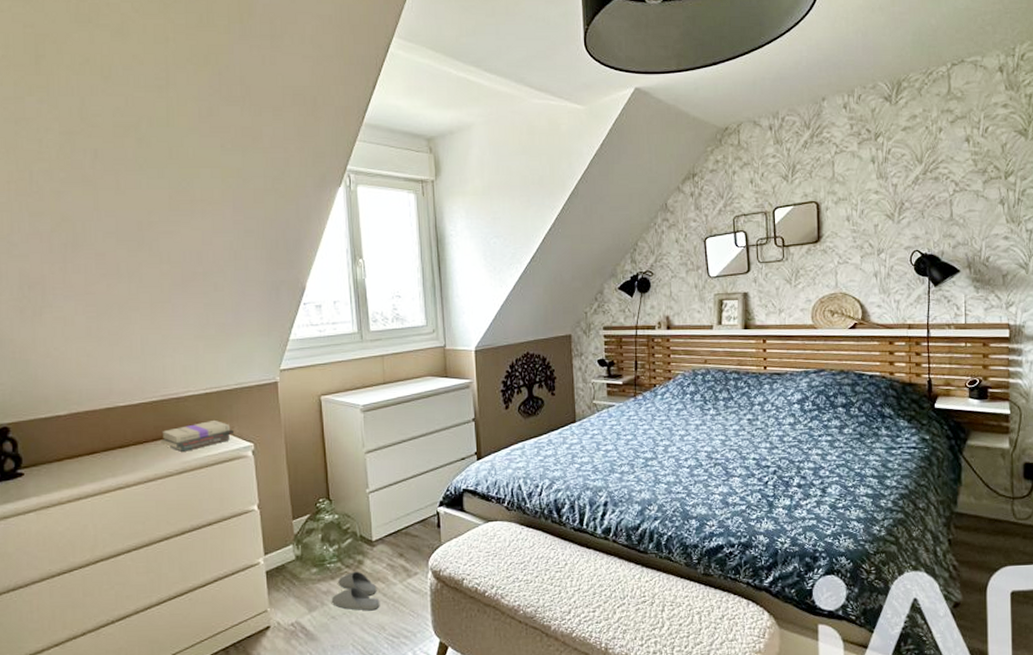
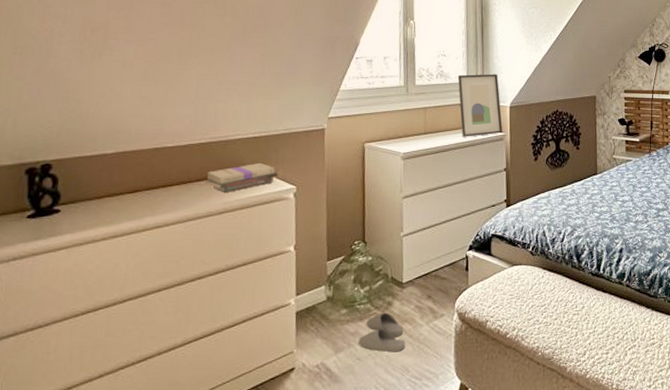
picture frame: none [415,314,468,386] -> present [457,73,503,137]

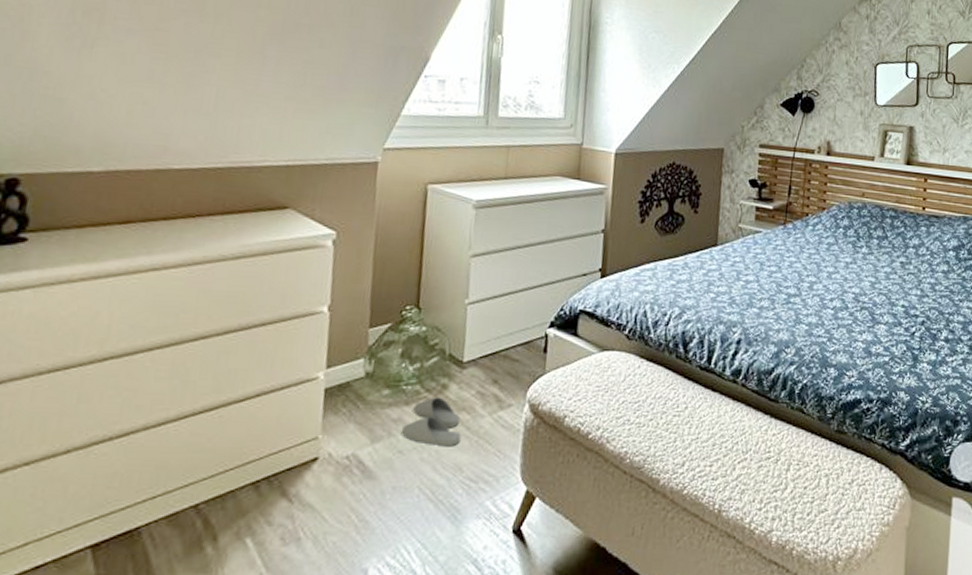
books: present [204,162,278,192] -> none [218,198,314,233]
picture frame: present [457,73,503,137] -> none [550,108,604,187]

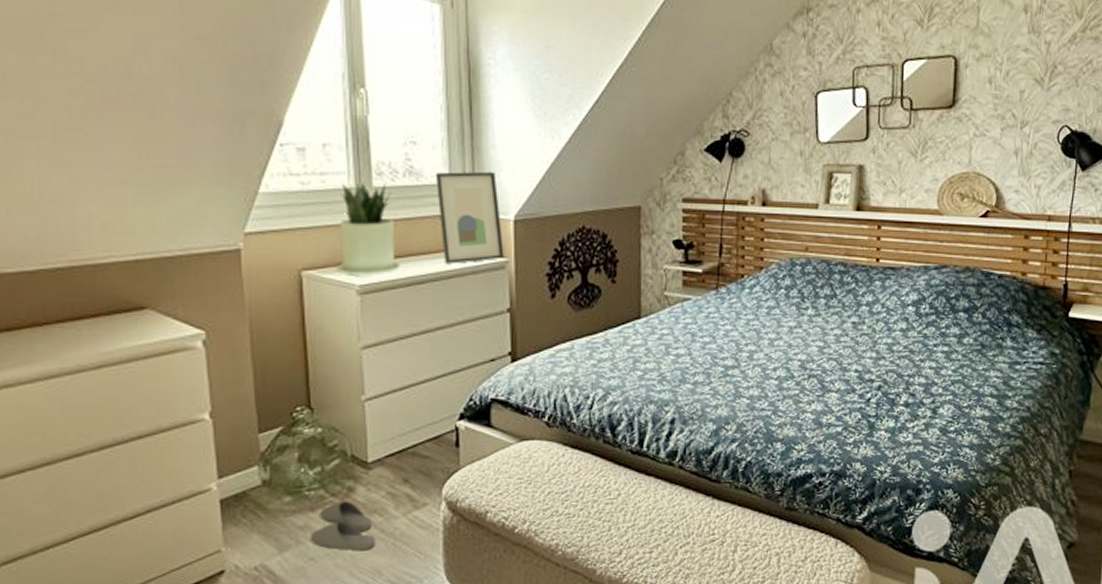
planter: none [457,112,514,193] -> present [335,182,401,276]
picture frame: none [550,108,604,187] -> present [435,171,504,264]

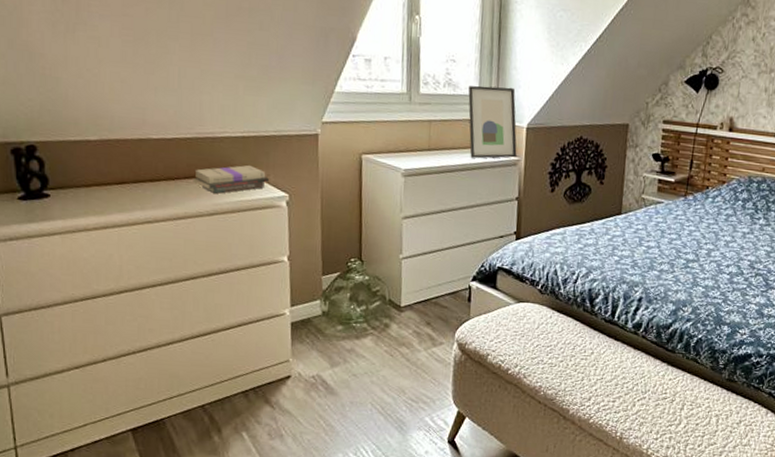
books: none [68,296,176,339] -> present [193,165,269,194]
slippers: present [309,500,376,551] -> none [354,333,403,374]
planter: present [335,182,401,276] -> none [387,89,437,163]

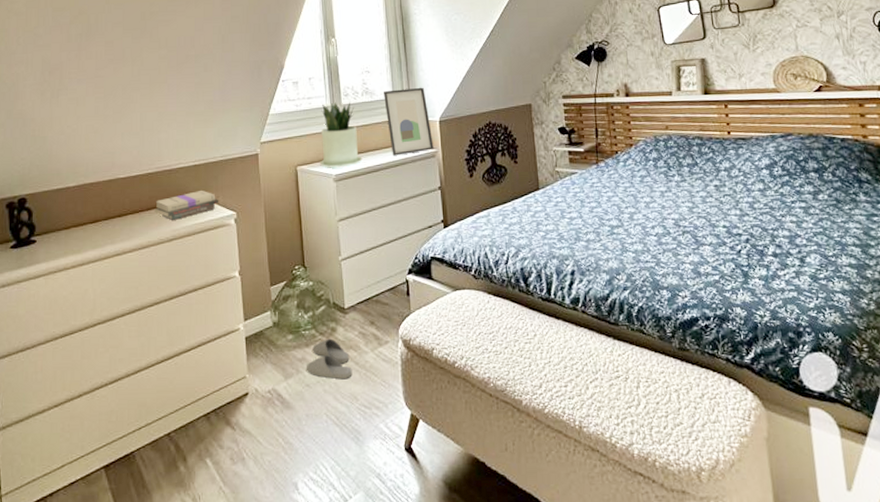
slippers: none [354,333,403,374] -> present [306,338,352,380]
planter: none [387,89,437,163] -> present [319,101,363,168]

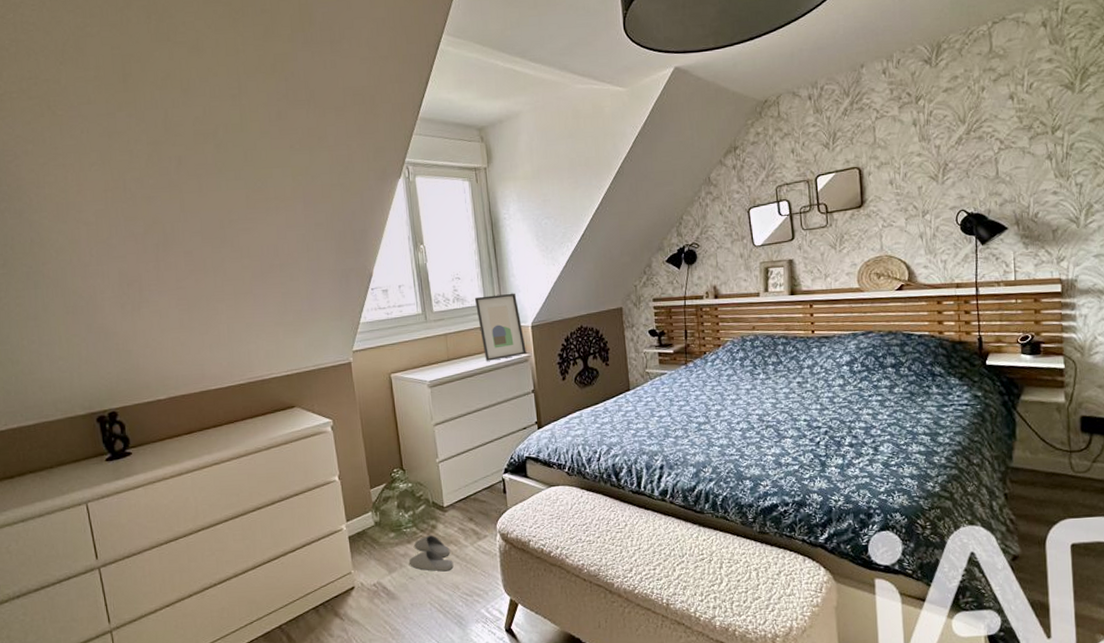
books: present [154,190,218,220] -> none [249,399,314,429]
planter: present [319,101,363,168] -> none [413,308,456,375]

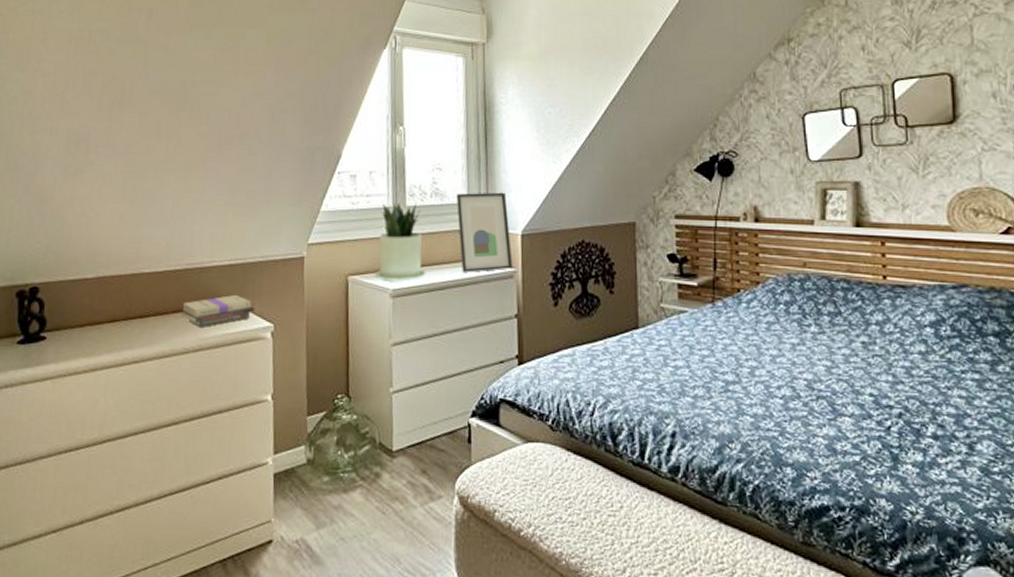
books: none [249,399,314,429] -> present [180,294,254,327]
slippers: present [408,535,454,572] -> none [341,485,397,537]
planter: none [413,308,456,375] -> present [374,202,426,282]

